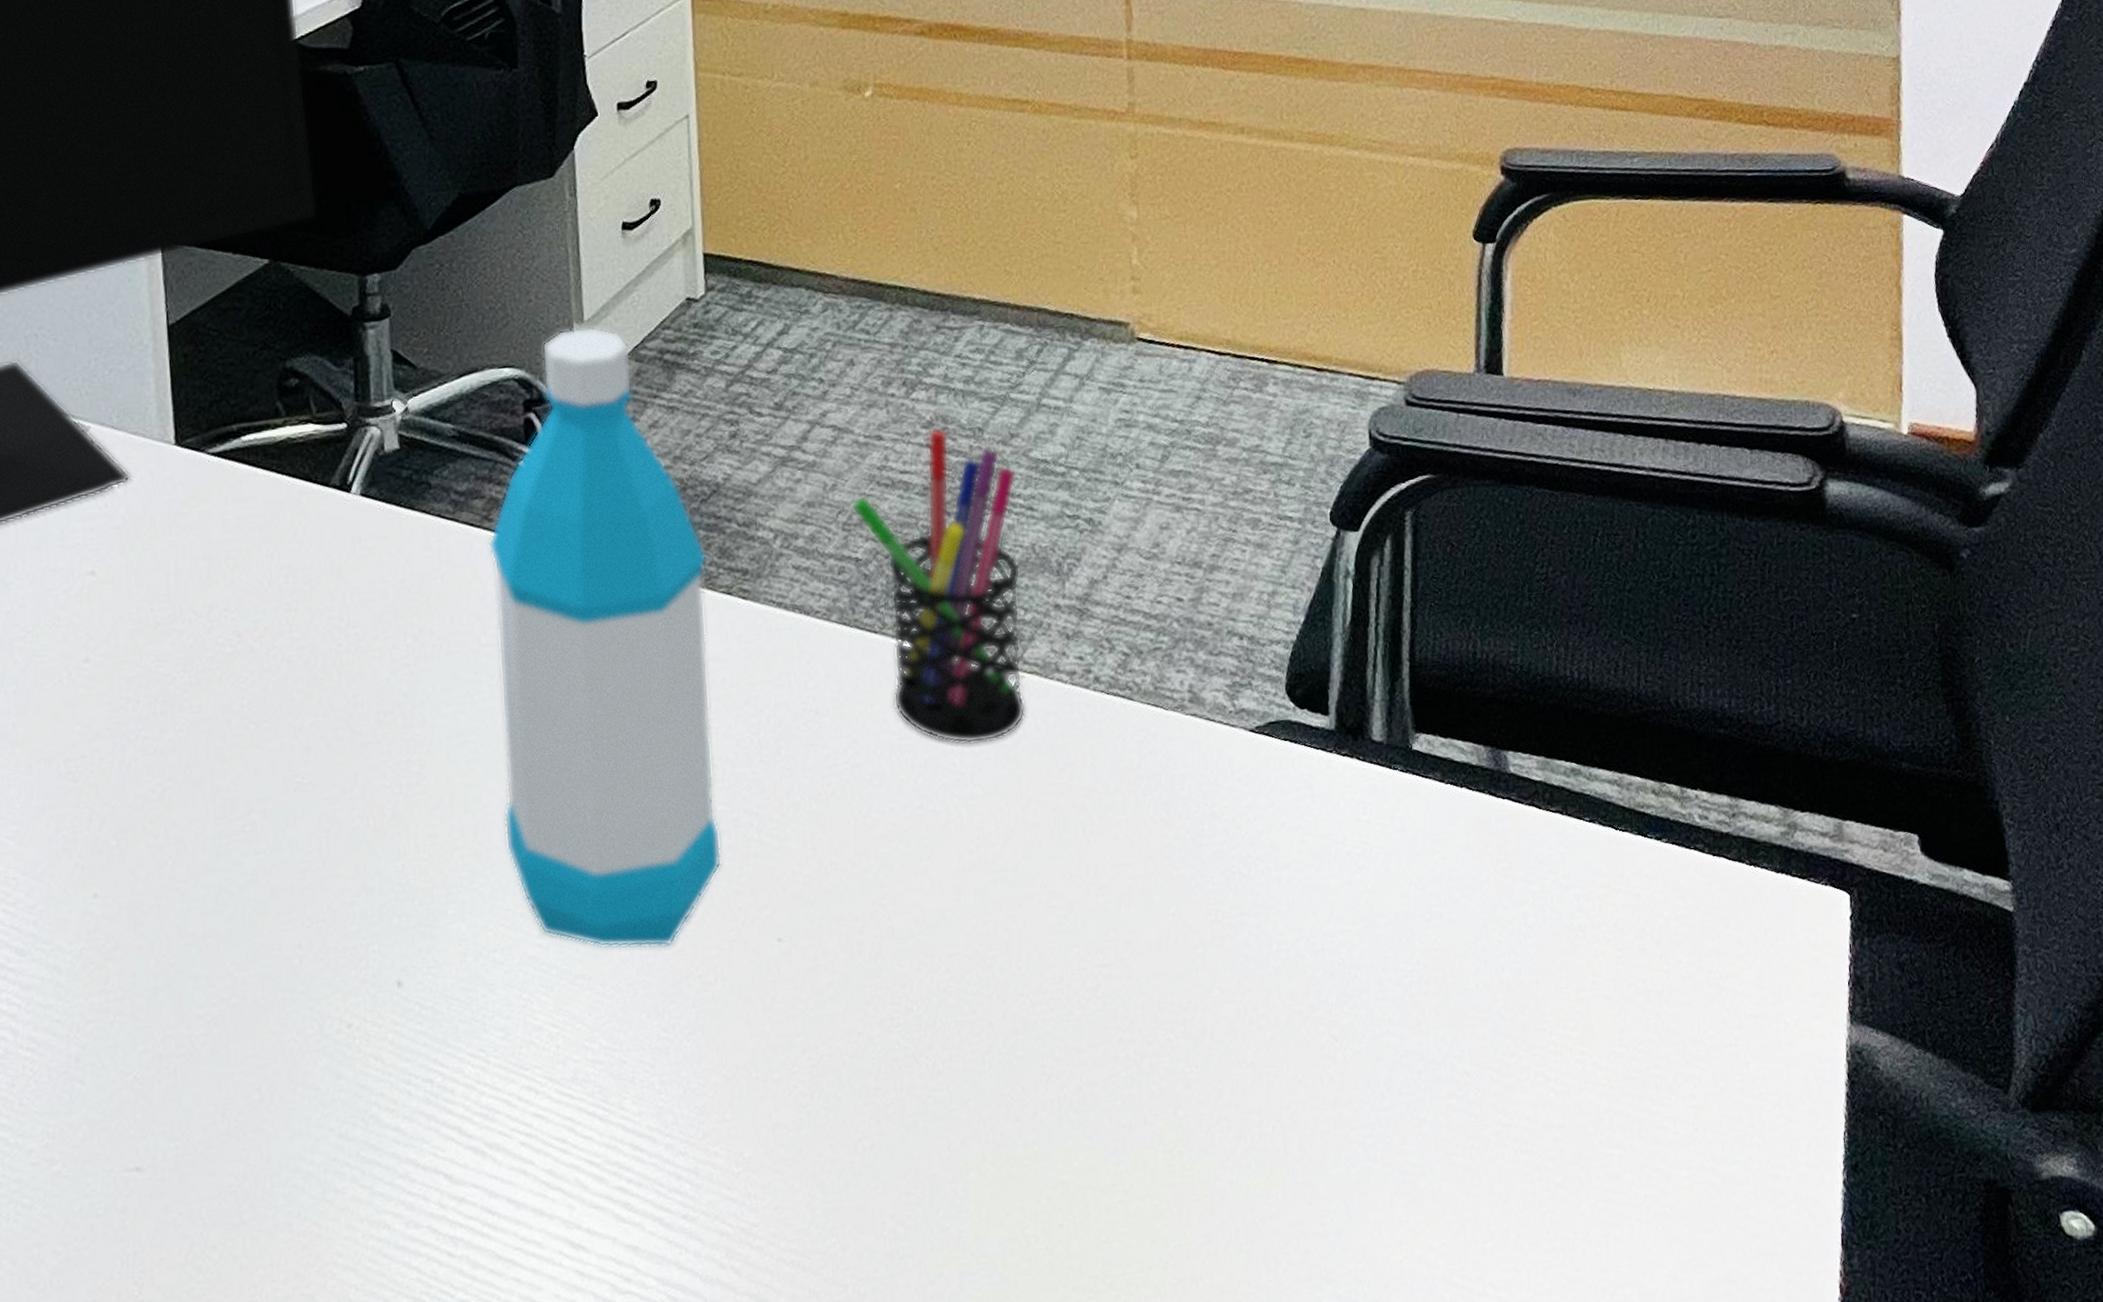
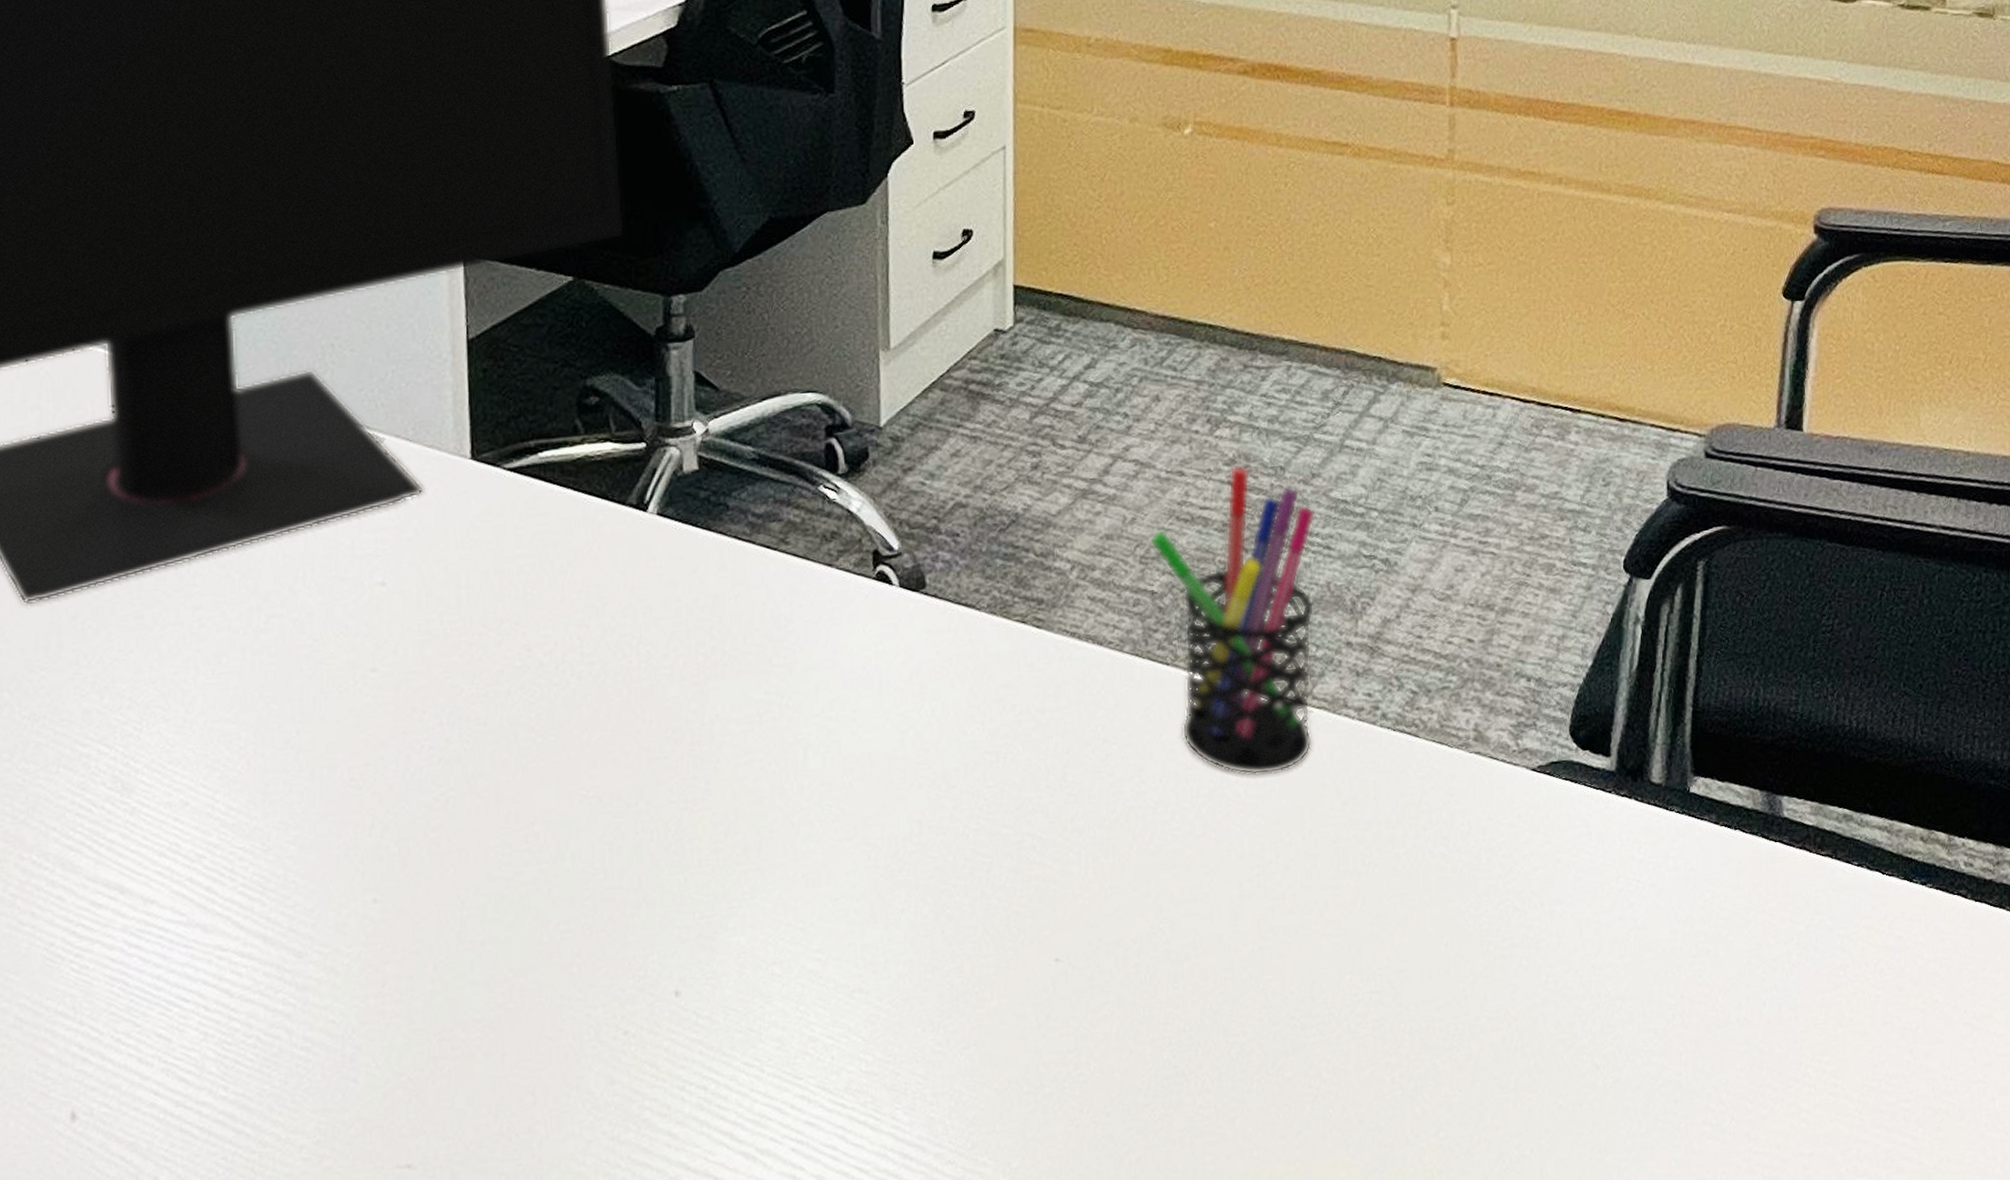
water bottle: present [488,326,722,948] -> none [784,354,1004,964]

